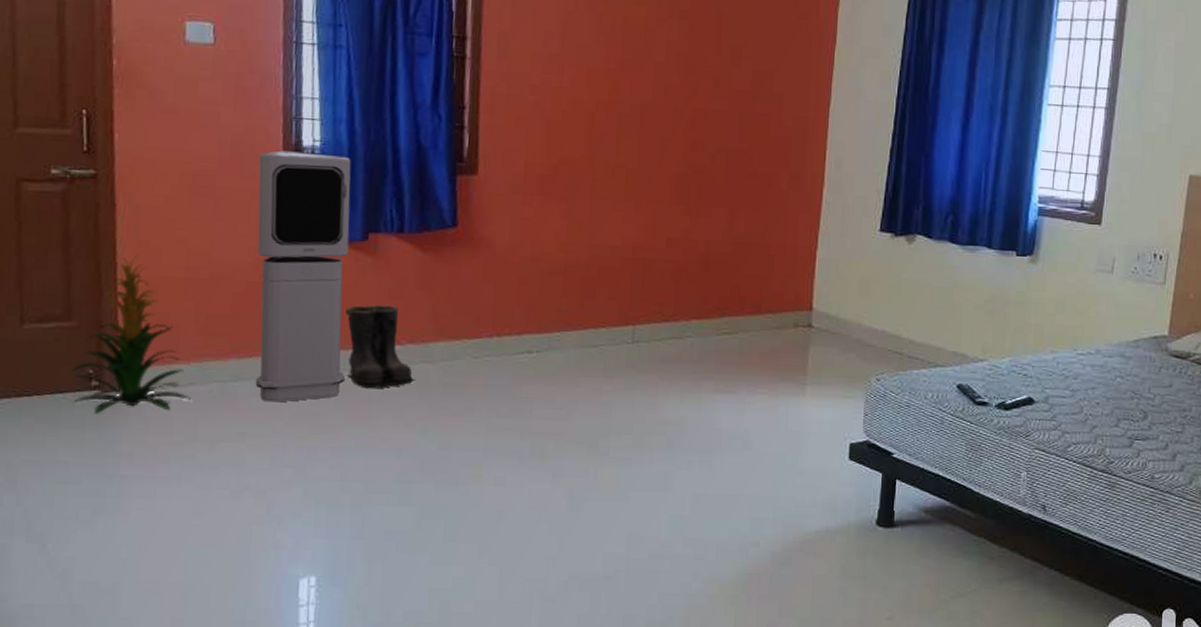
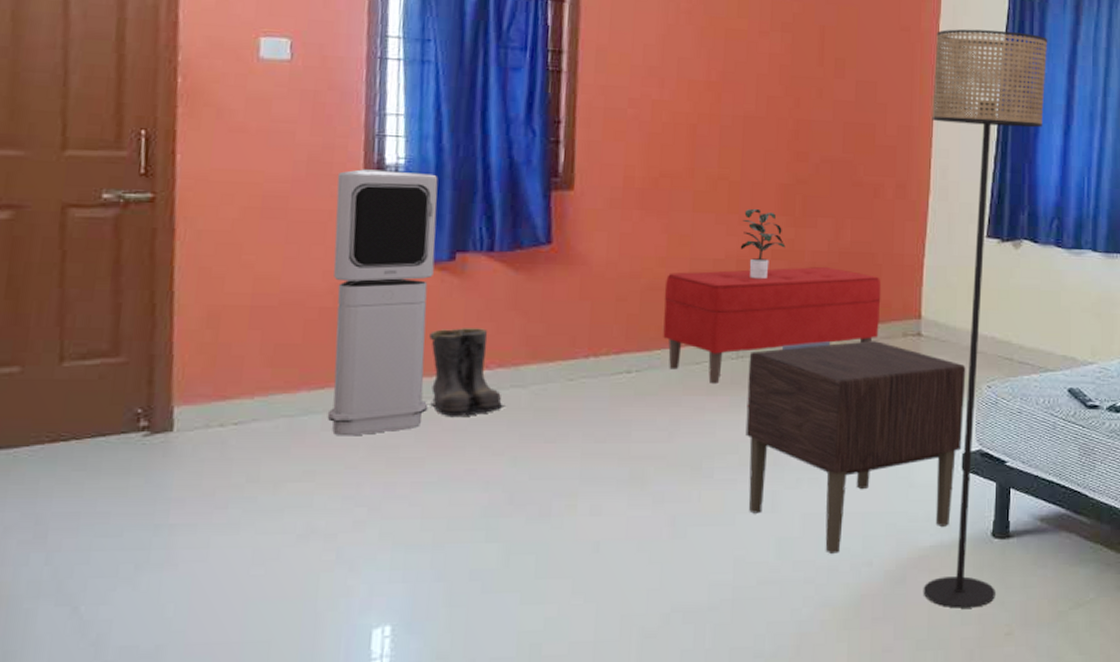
indoor plant: present [71,254,191,414] -> none [116,282,254,458]
bench: none [562,256,774,367] -> present [663,266,882,385]
potted plant: none [636,196,680,267] -> present [740,208,786,280]
nightstand: none [640,329,856,534] -> present [745,341,966,555]
floor lamp: none [807,17,950,592] -> present [923,29,1048,609]

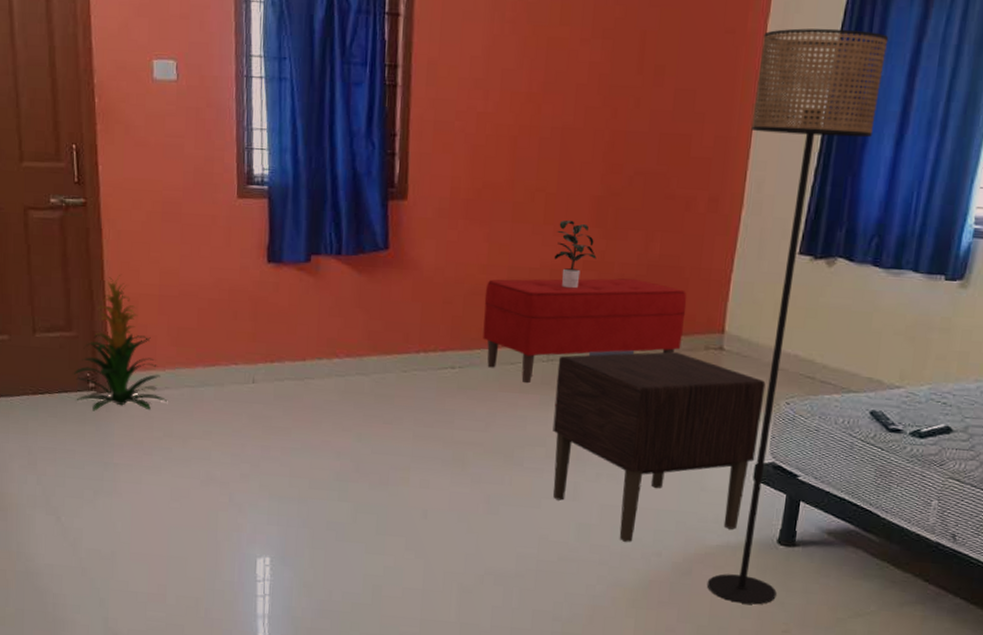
indoor plant: none [116,282,254,458] -> present [73,274,167,411]
air purifier: present [327,169,439,436] -> none [217,179,296,407]
boots: present [429,328,505,418] -> none [292,321,352,397]

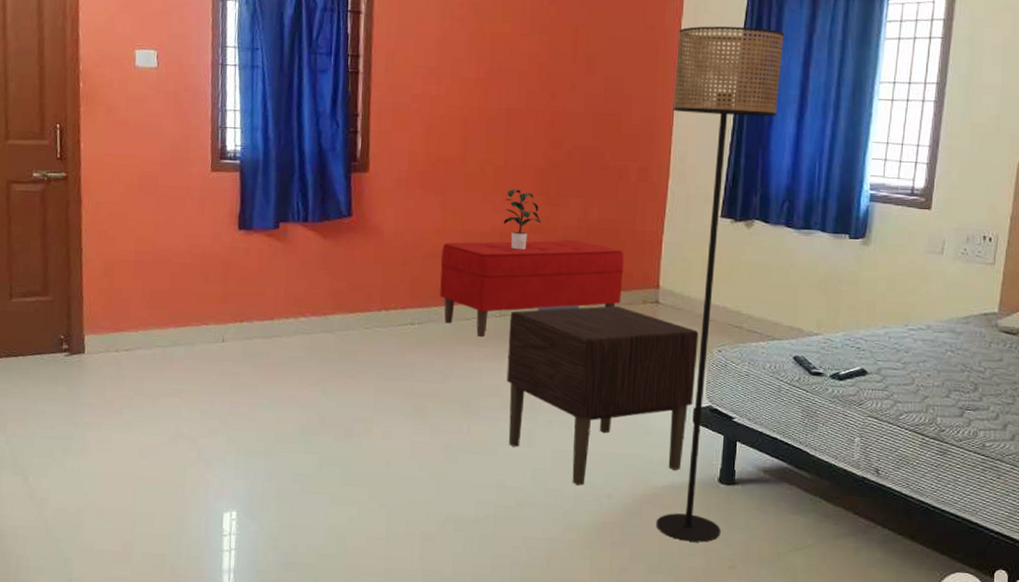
indoor plant: present [73,274,167,411] -> none [47,241,139,372]

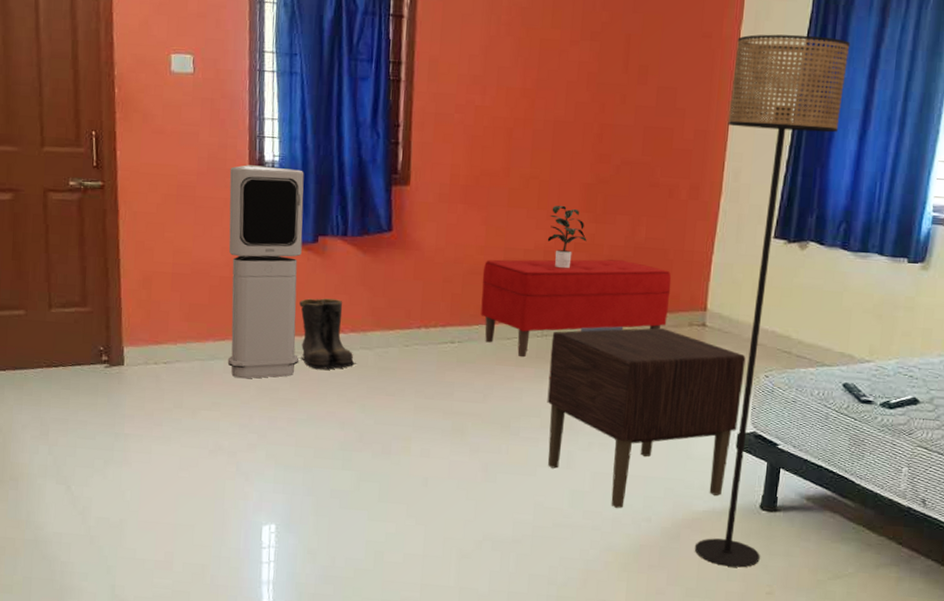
air purifier: none [189,154,266,365] -> present [227,165,305,379]
boots: none [261,283,317,354] -> present [299,298,356,370]

